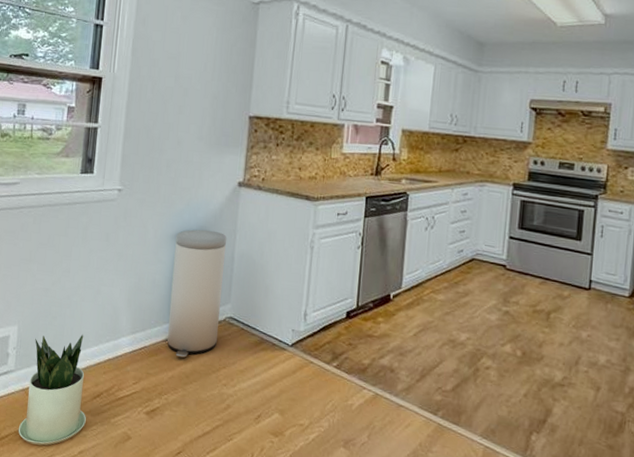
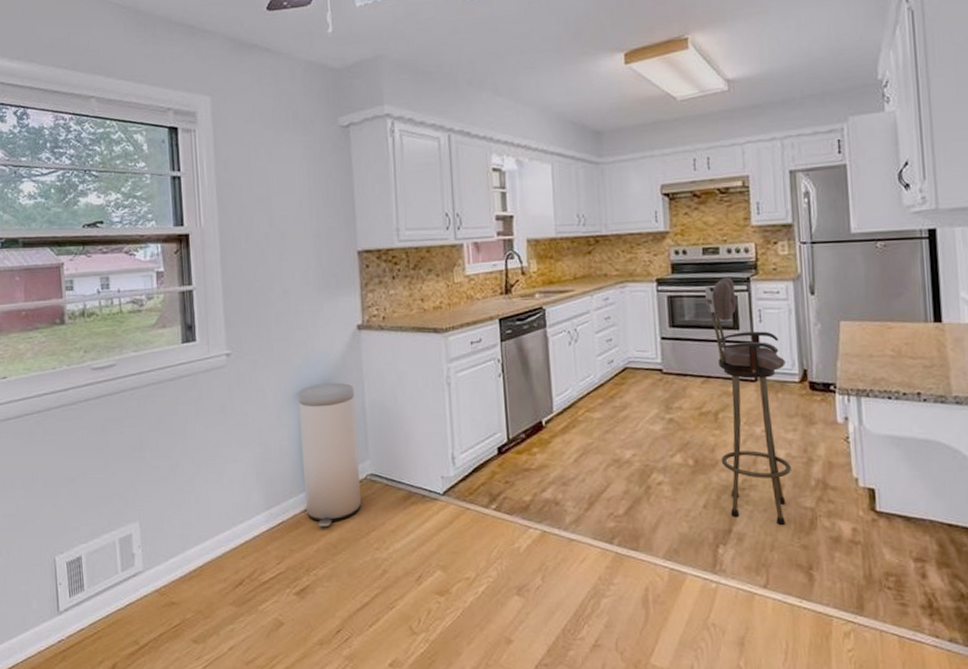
planter: present [18,334,86,446] -> none [157,519,231,648]
bar stool: none [546,191,619,424] -> present [705,277,791,525]

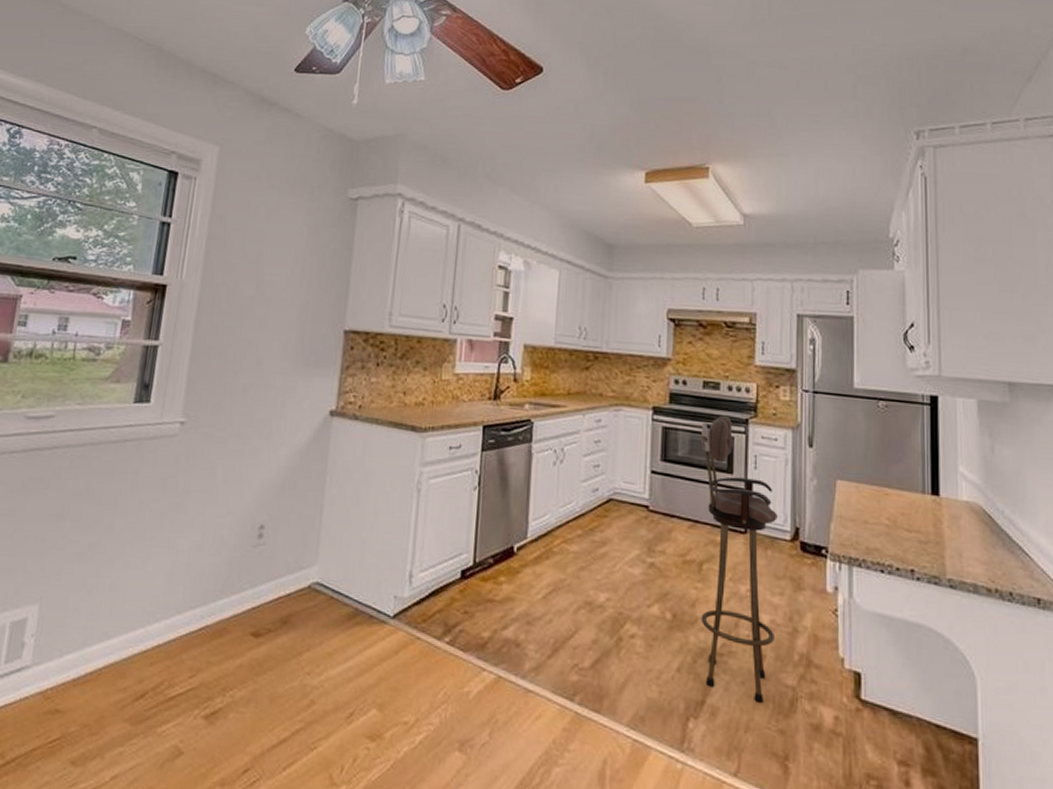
pedal bin: present [298,382,362,527] -> none [235,470,315,639]

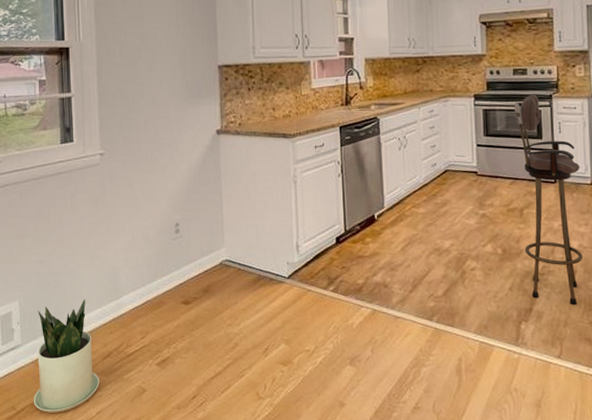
planter: none [29,613,127,771] -> present [33,299,99,413]

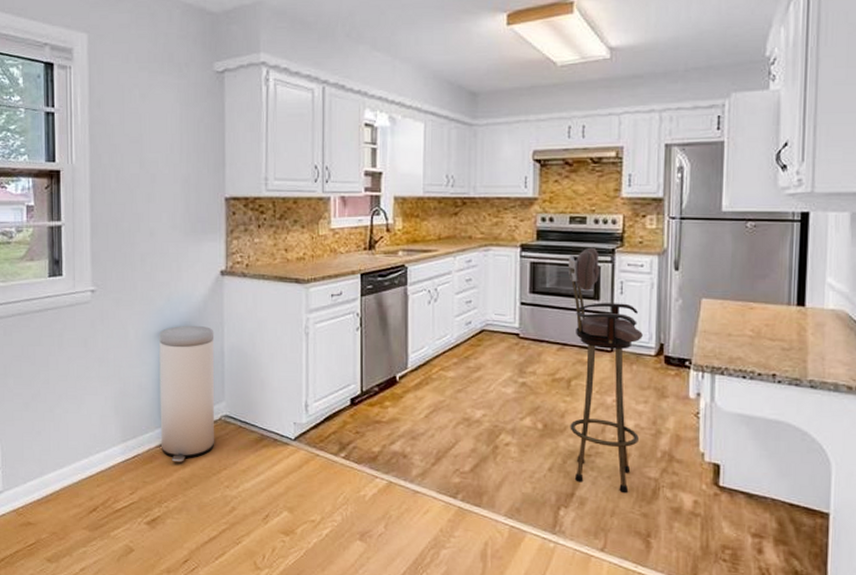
planter: present [33,299,99,413] -> none [14,447,84,566]
pedal bin: none [163,180,217,306] -> present [159,325,215,462]

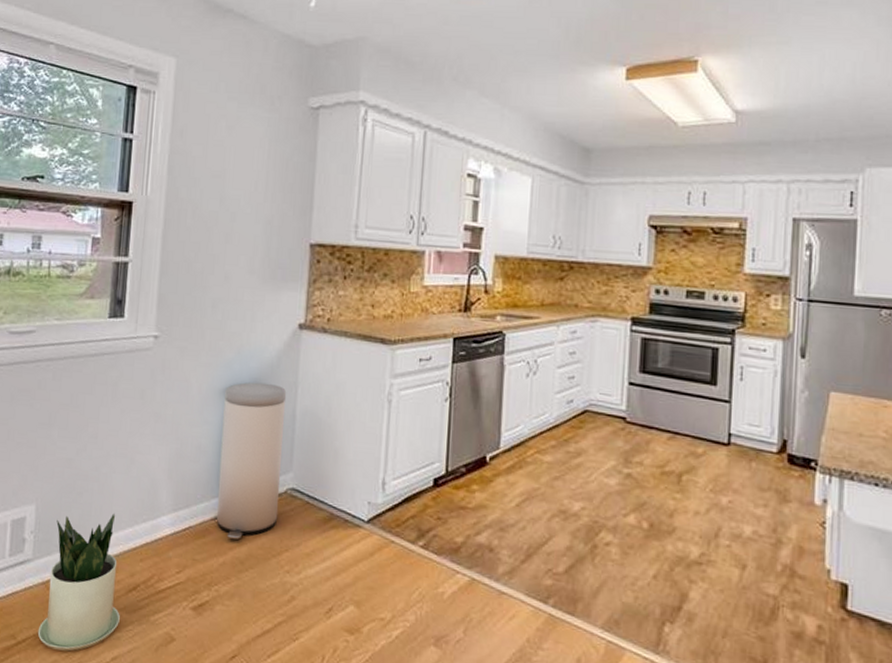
planter: none [14,447,84,566] -> present [37,513,120,652]
bar stool: present [569,247,643,492] -> none [679,325,764,610]

